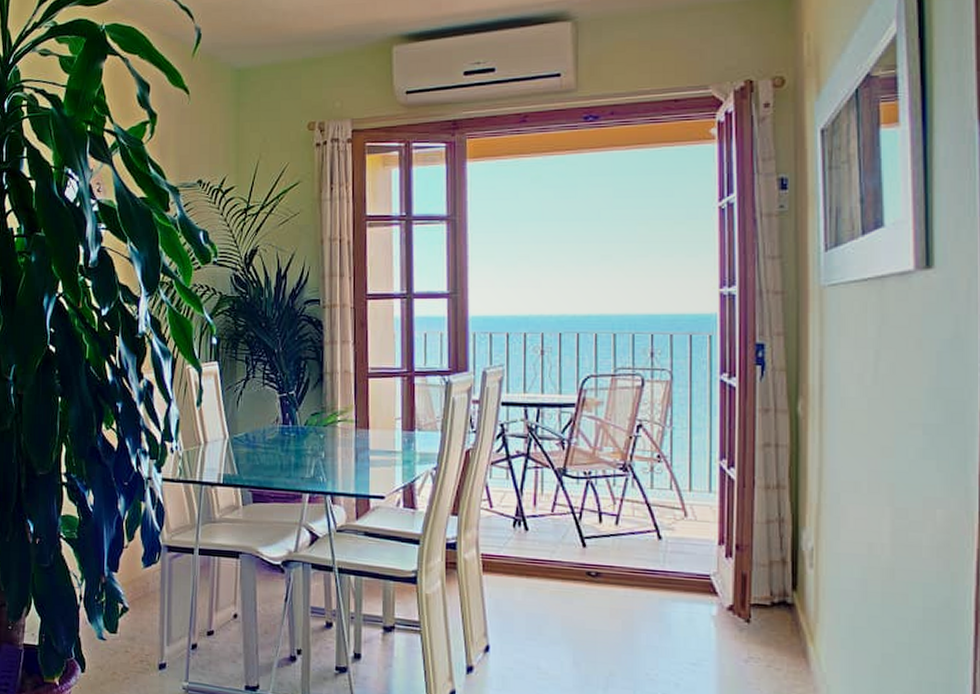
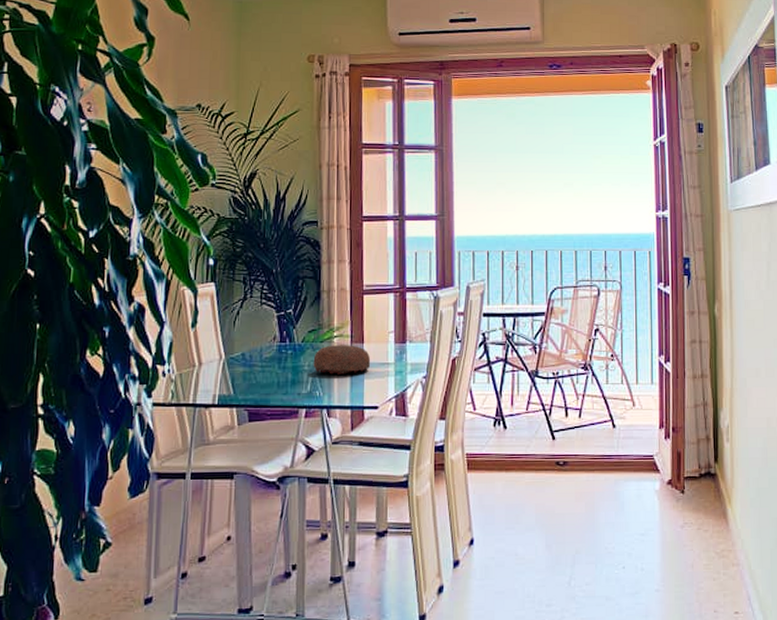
decorative bowl: none [316,429,377,461] -> present [313,345,371,375]

